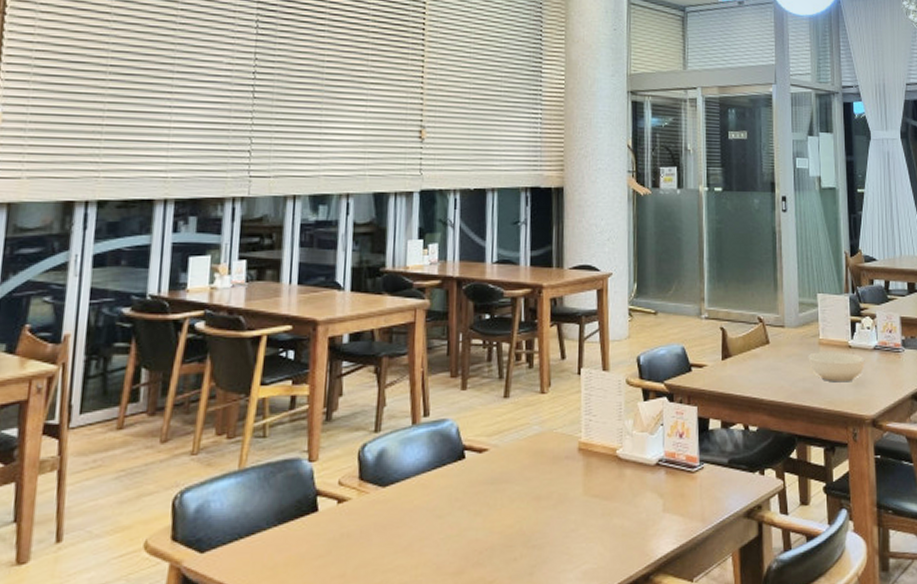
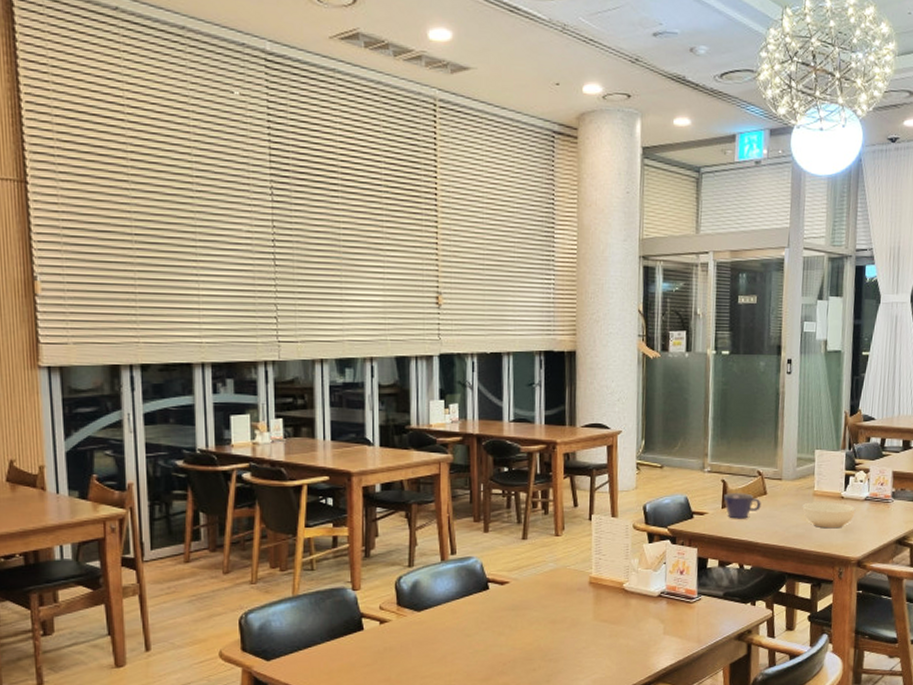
cup: none [723,342,764,372] -> present [723,493,761,519]

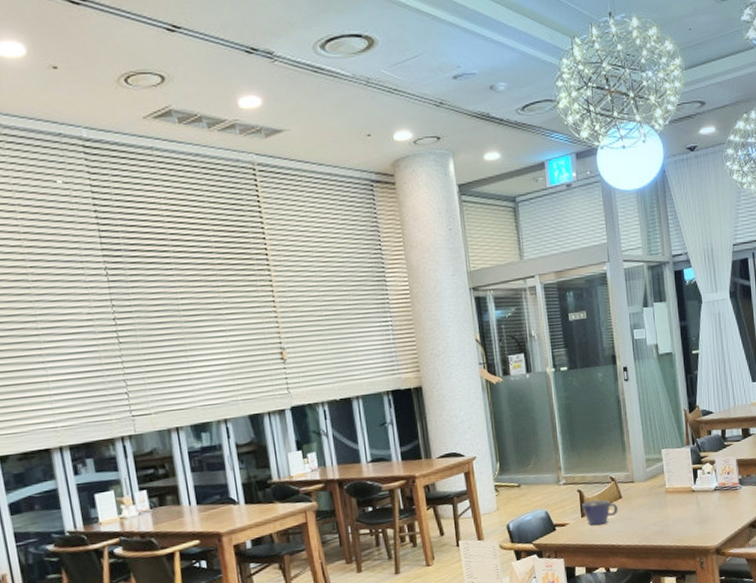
bowl: present [802,502,856,529] -> none [657,496,708,523]

